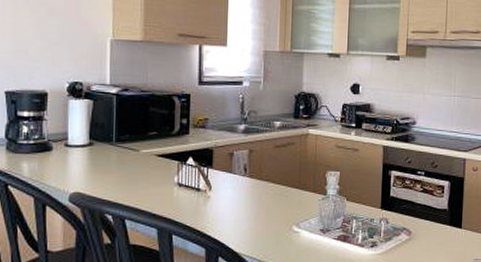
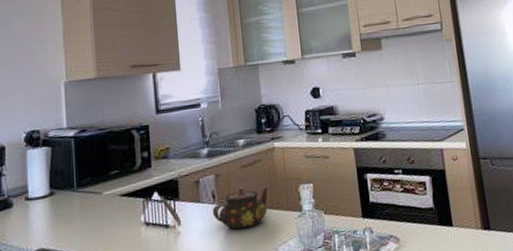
teapot: none [242,164,298,202] -> present [212,186,268,230]

